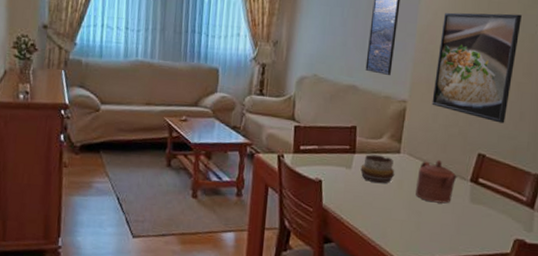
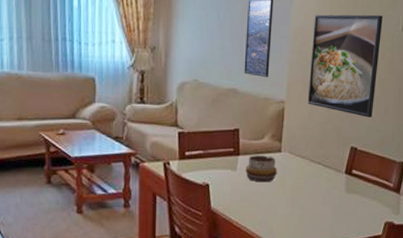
teapot: present [416,159,457,204] -> none [297,155,333,196]

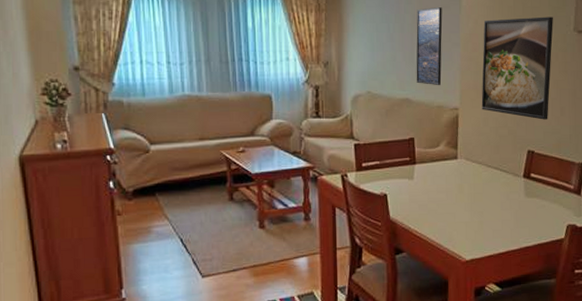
decorative bowl: present [245,155,278,183] -> none [422,163,455,190]

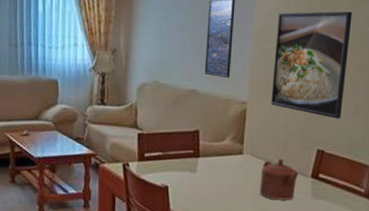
teapot: none [475,160,511,201] -> present [260,158,299,201]

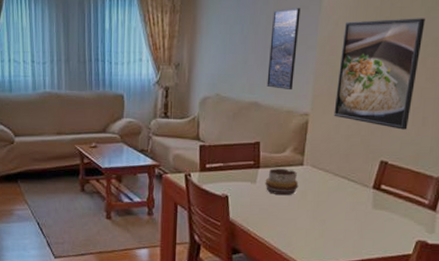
decorative bowl: none [205,157,239,186] -> present [265,168,299,196]
teapot: present [260,158,299,201] -> none [319,169,360,211]

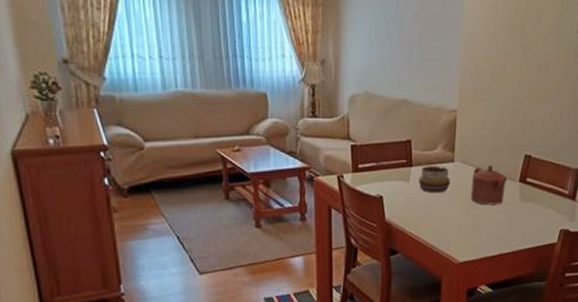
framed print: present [267,8,301,91] -> none [415,4,443,87]
teapot: none [319,169,360,211] -> present [471,164,507,205]
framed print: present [334,18,425,130] -> none [480,16,557,124]

